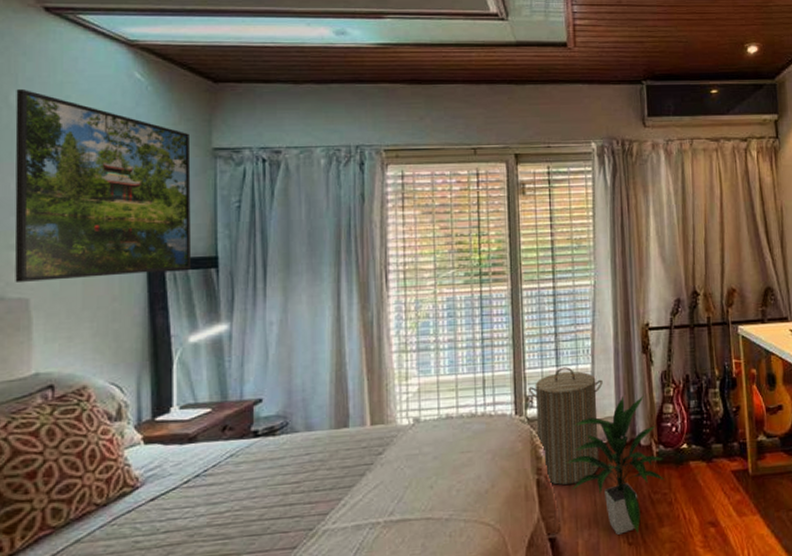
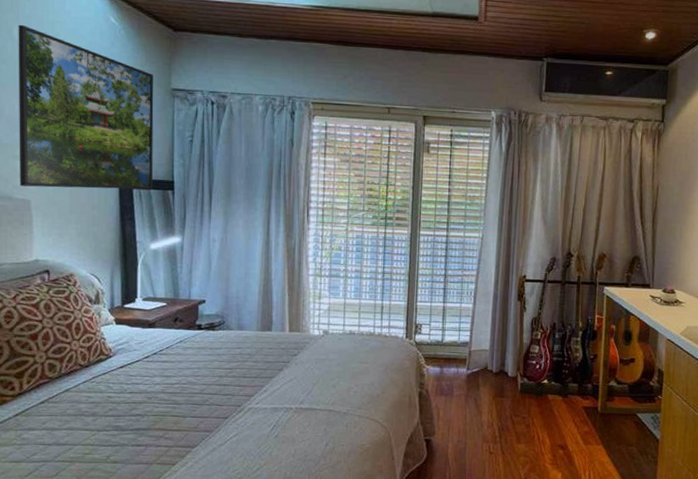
laundry hamper: present [528,367,603,485] -> none [418,304,481,399]
indoor plant: present [565,395,665,535] -> none [443,334,526,446]

